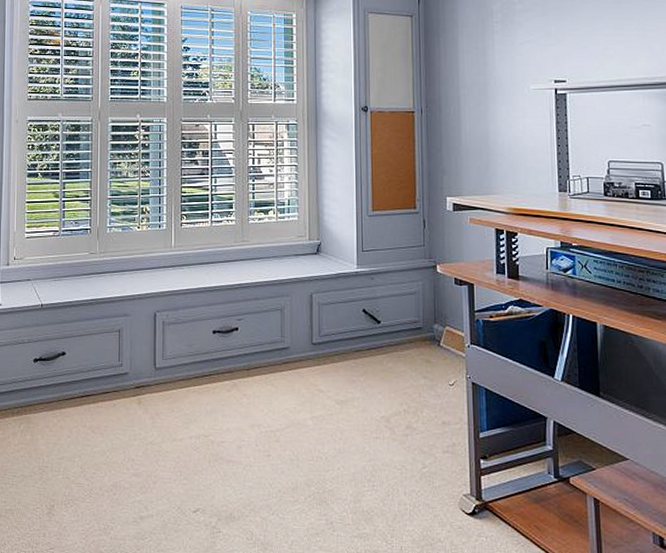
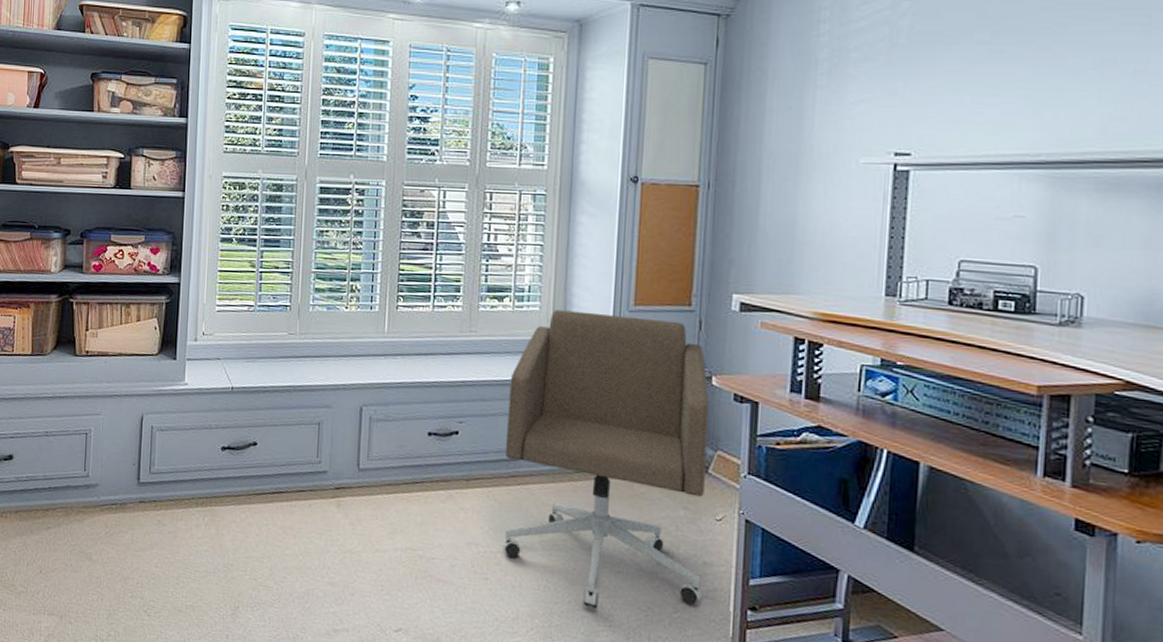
office chair: none [277,218,444,472] -> present [502,309,709,608]

